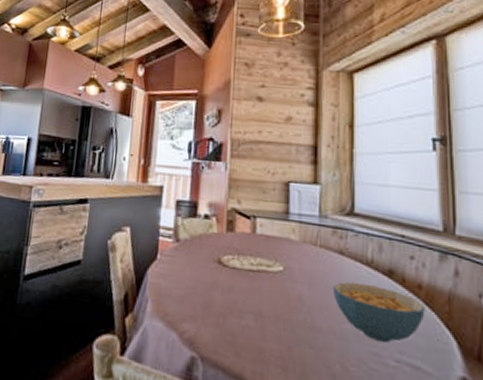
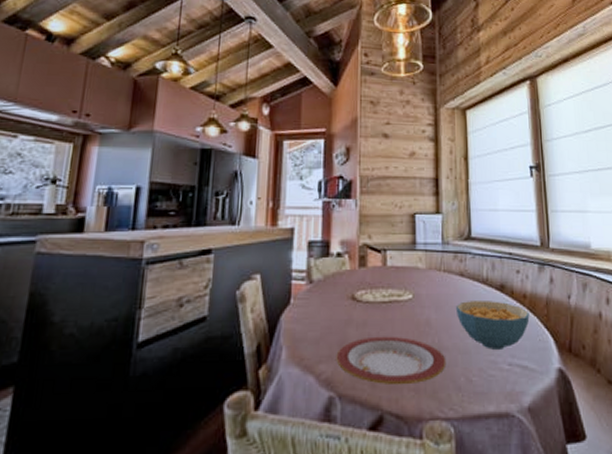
plate: none [199,303,320,361] -> present [336,336,446,385]

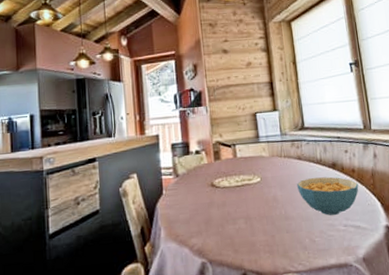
plate: present [336,336,446,385] -> none [204,212,293,250]

